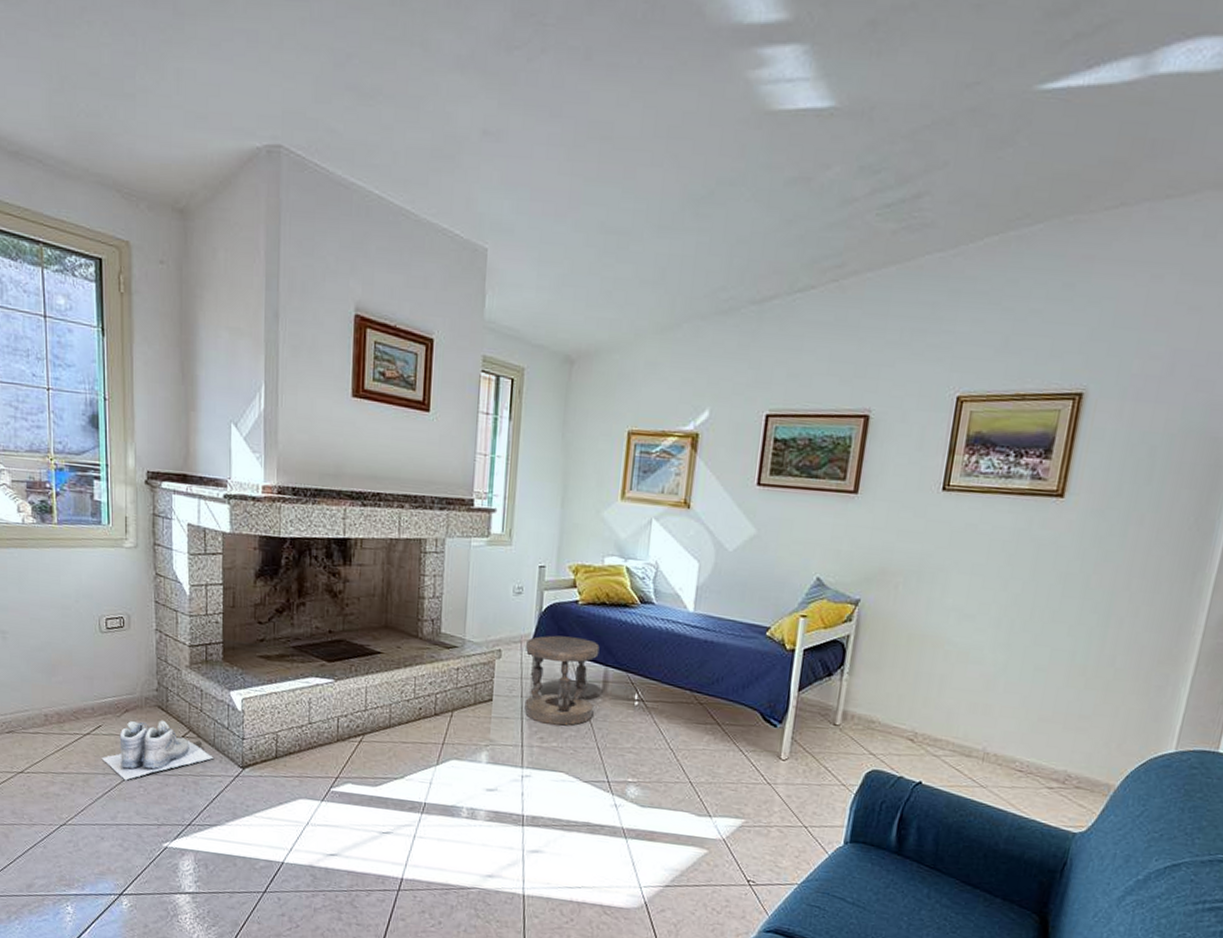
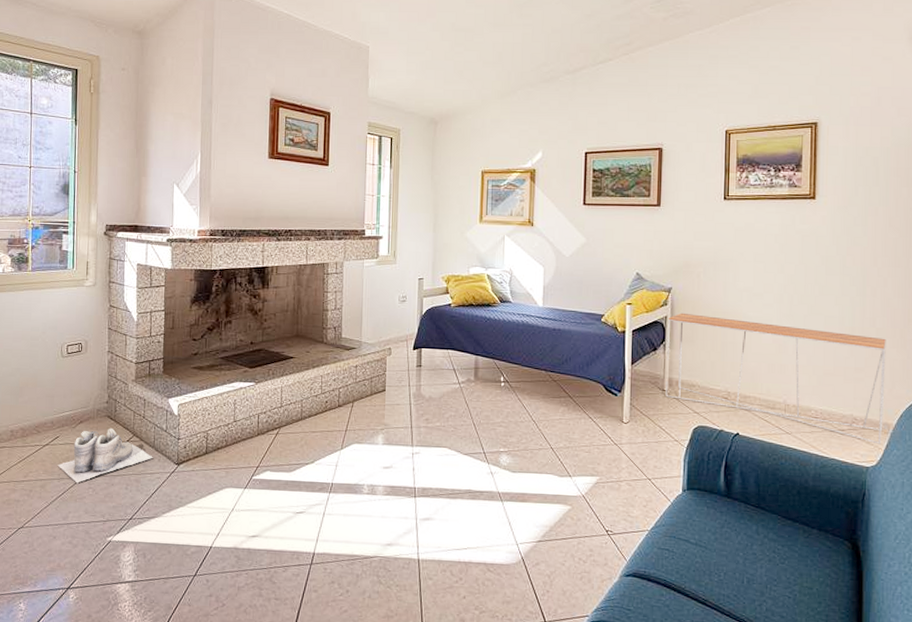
stool: present [524,635,600,726] -> none [411,333,470,408]
console table: none [836,631,1125,808] -> present [665,312,886,444]

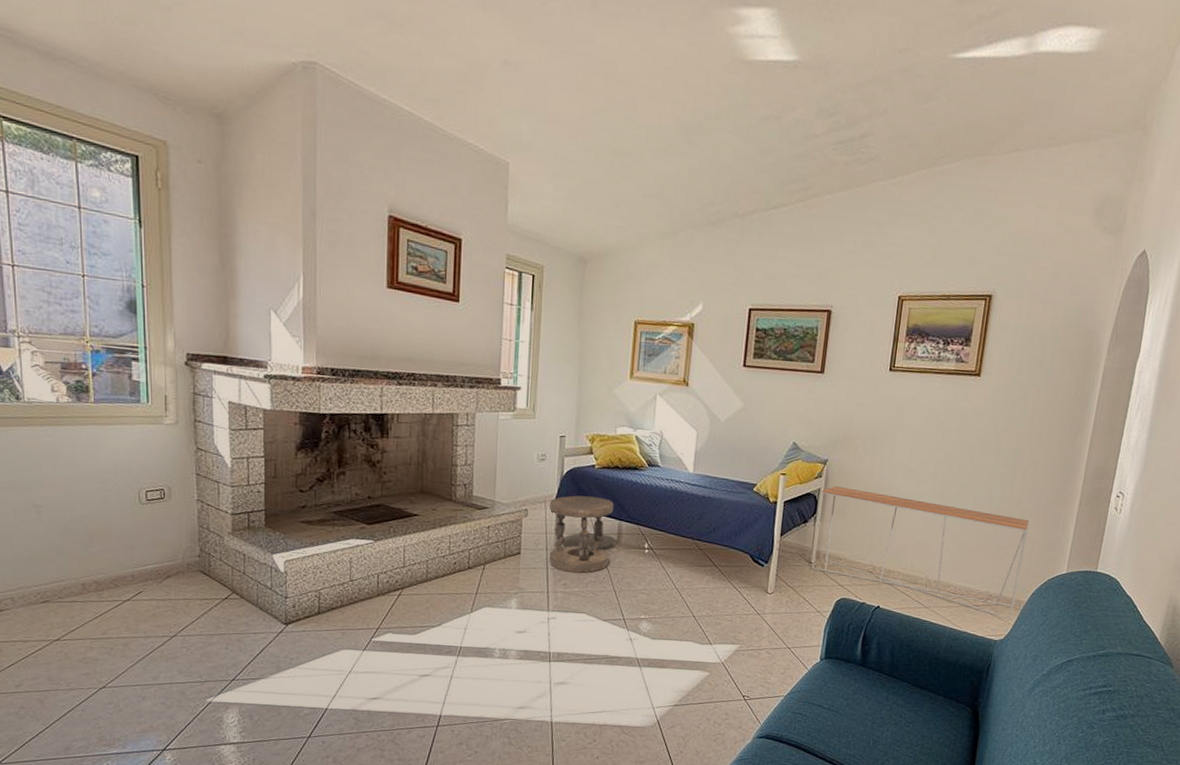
boots: present [57,428,153,484] -> none [142,583,257,642]
stool: none [411,333,470,408] -> present [549,495,614,573]

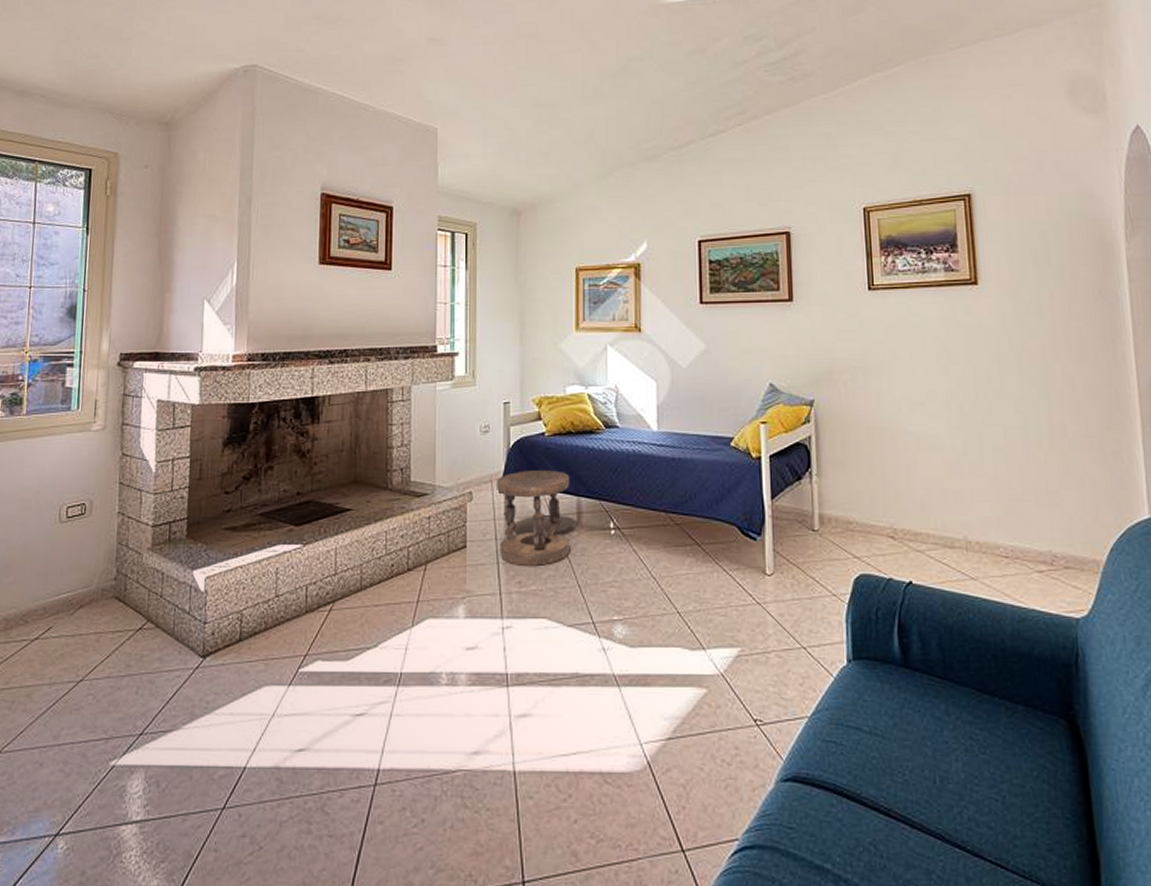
console table: present [812,485,1029,620] -> none [812,430,1091,588]

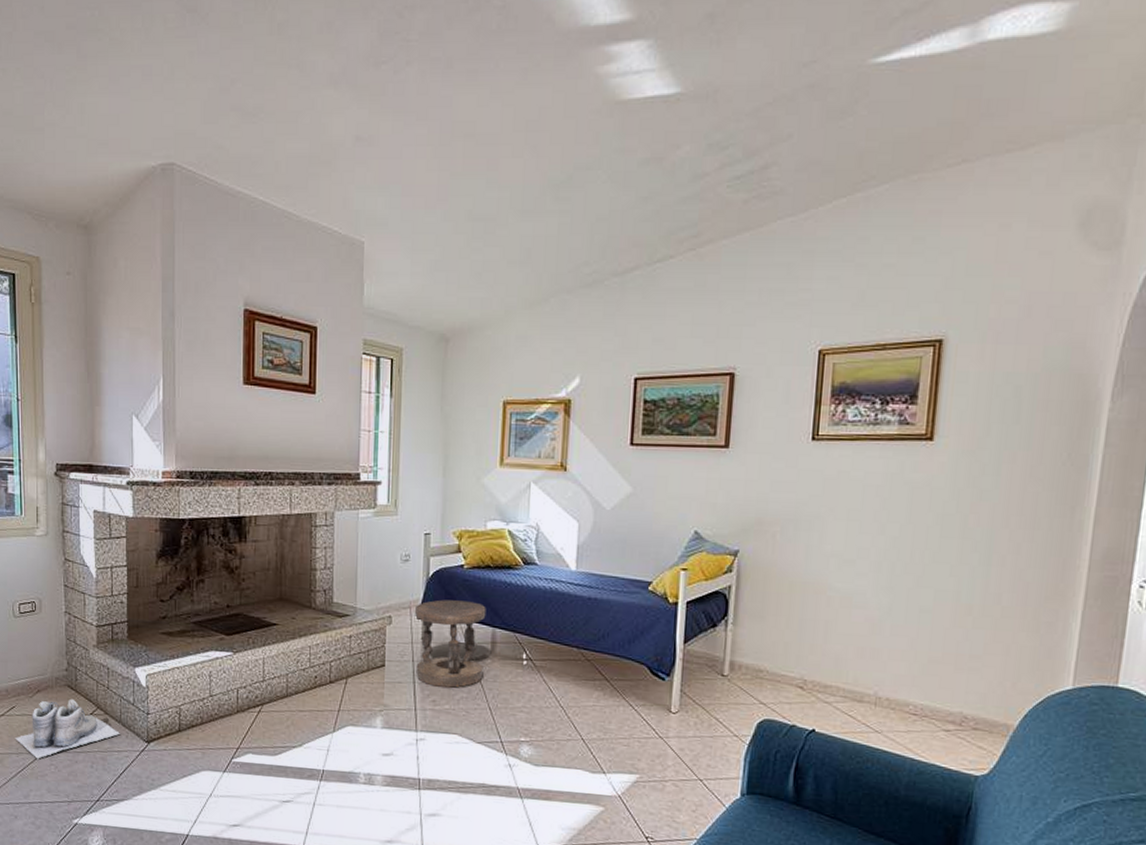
boots: none [48,612,172,689] -> present [15,698,120,759]

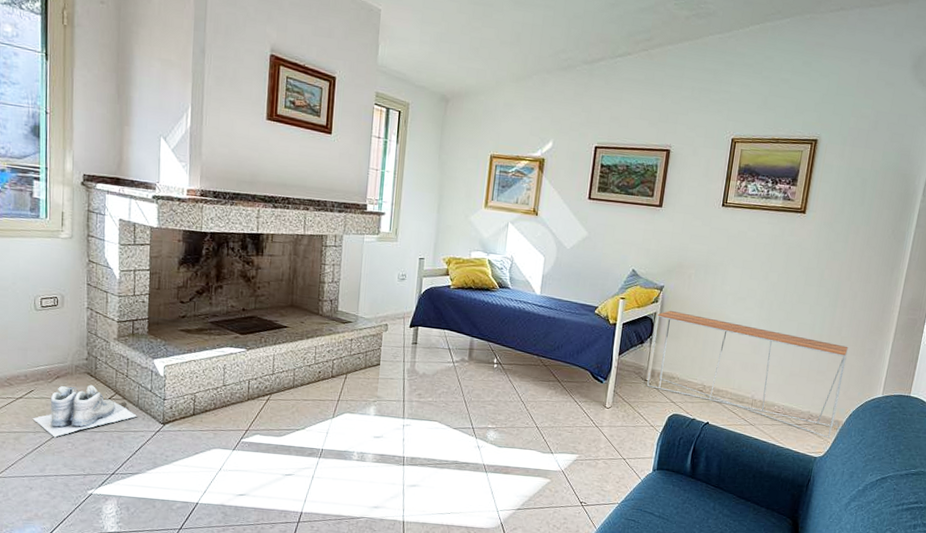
stool: present [415,599,486,688] -> none [406,312,467,384]
console table: none [725,581,1014,749] -> present [647,310,848,438]

